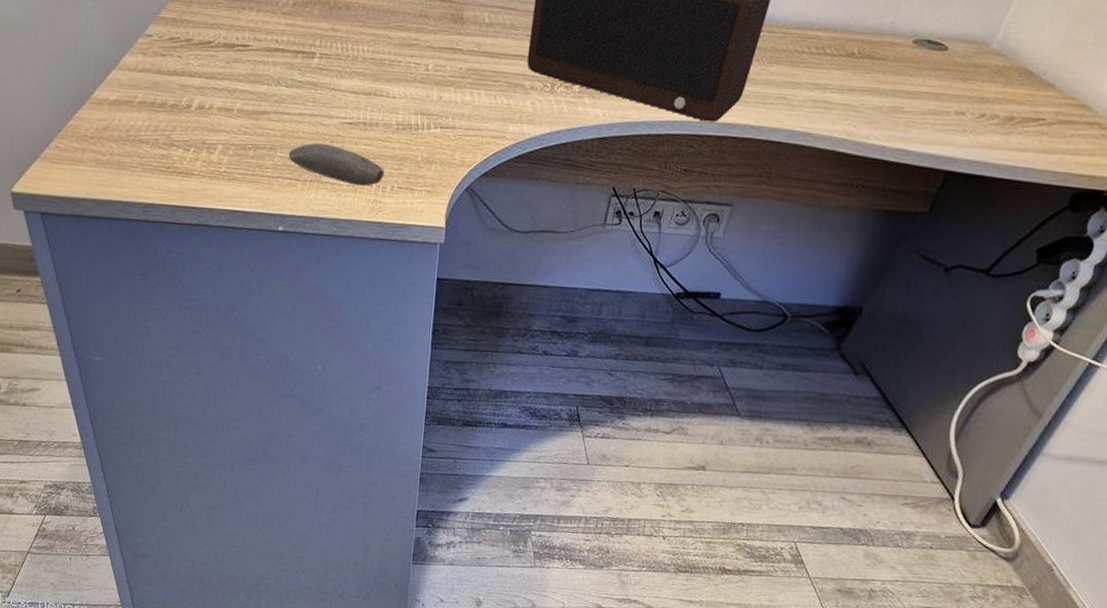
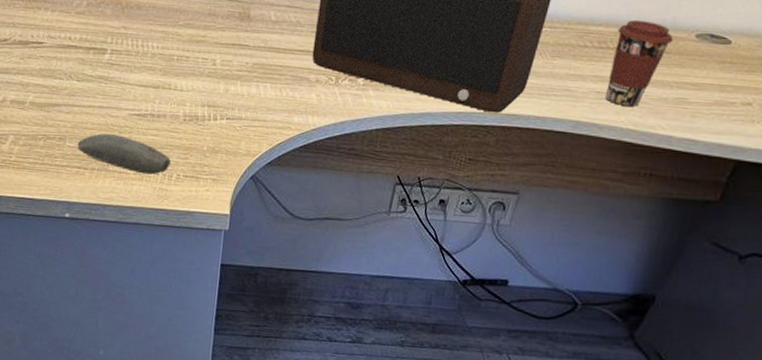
coffee cup: none [821,25,890,115] -> present [606,20,673,106]

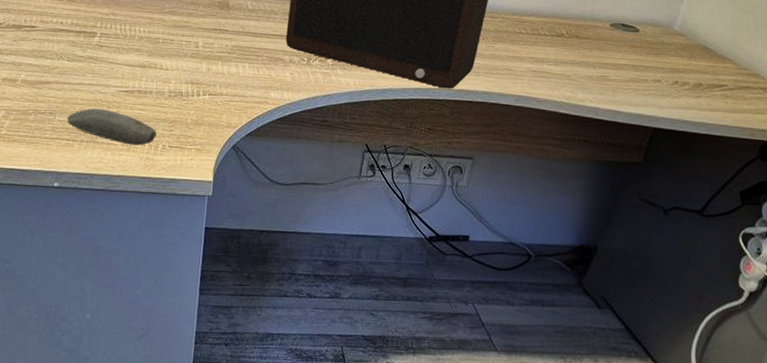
coffee cup: present [606,20,673,106] -> none [541,12,592,83]

